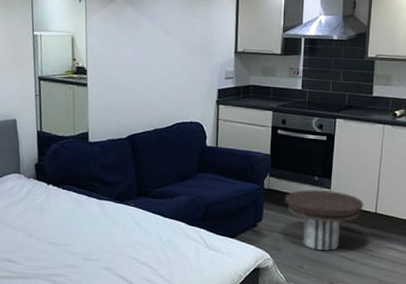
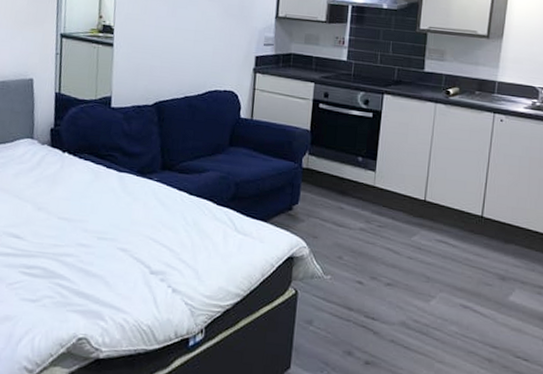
side table: present [285,189,364,252] -> none [325,170,412,242]

